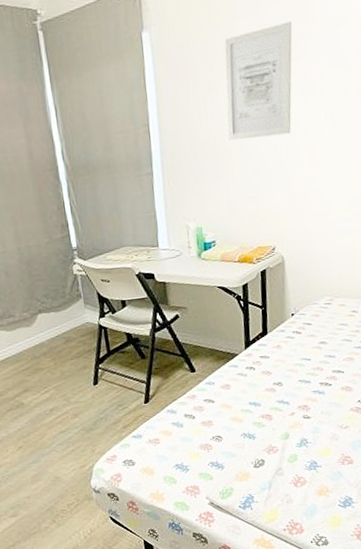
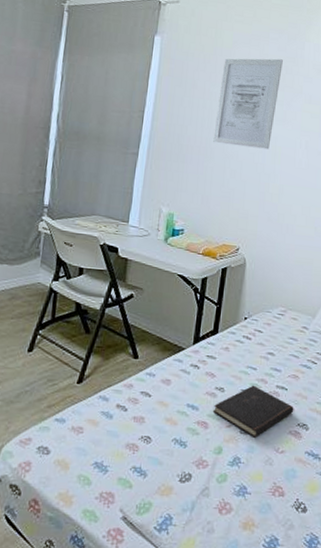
hardcover book: none [275,374,353,420] -> present [214,385,294,438]

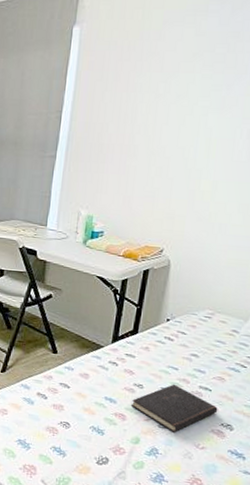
wall art: present [213,58,283,150] -> none [137,35,224,143]

